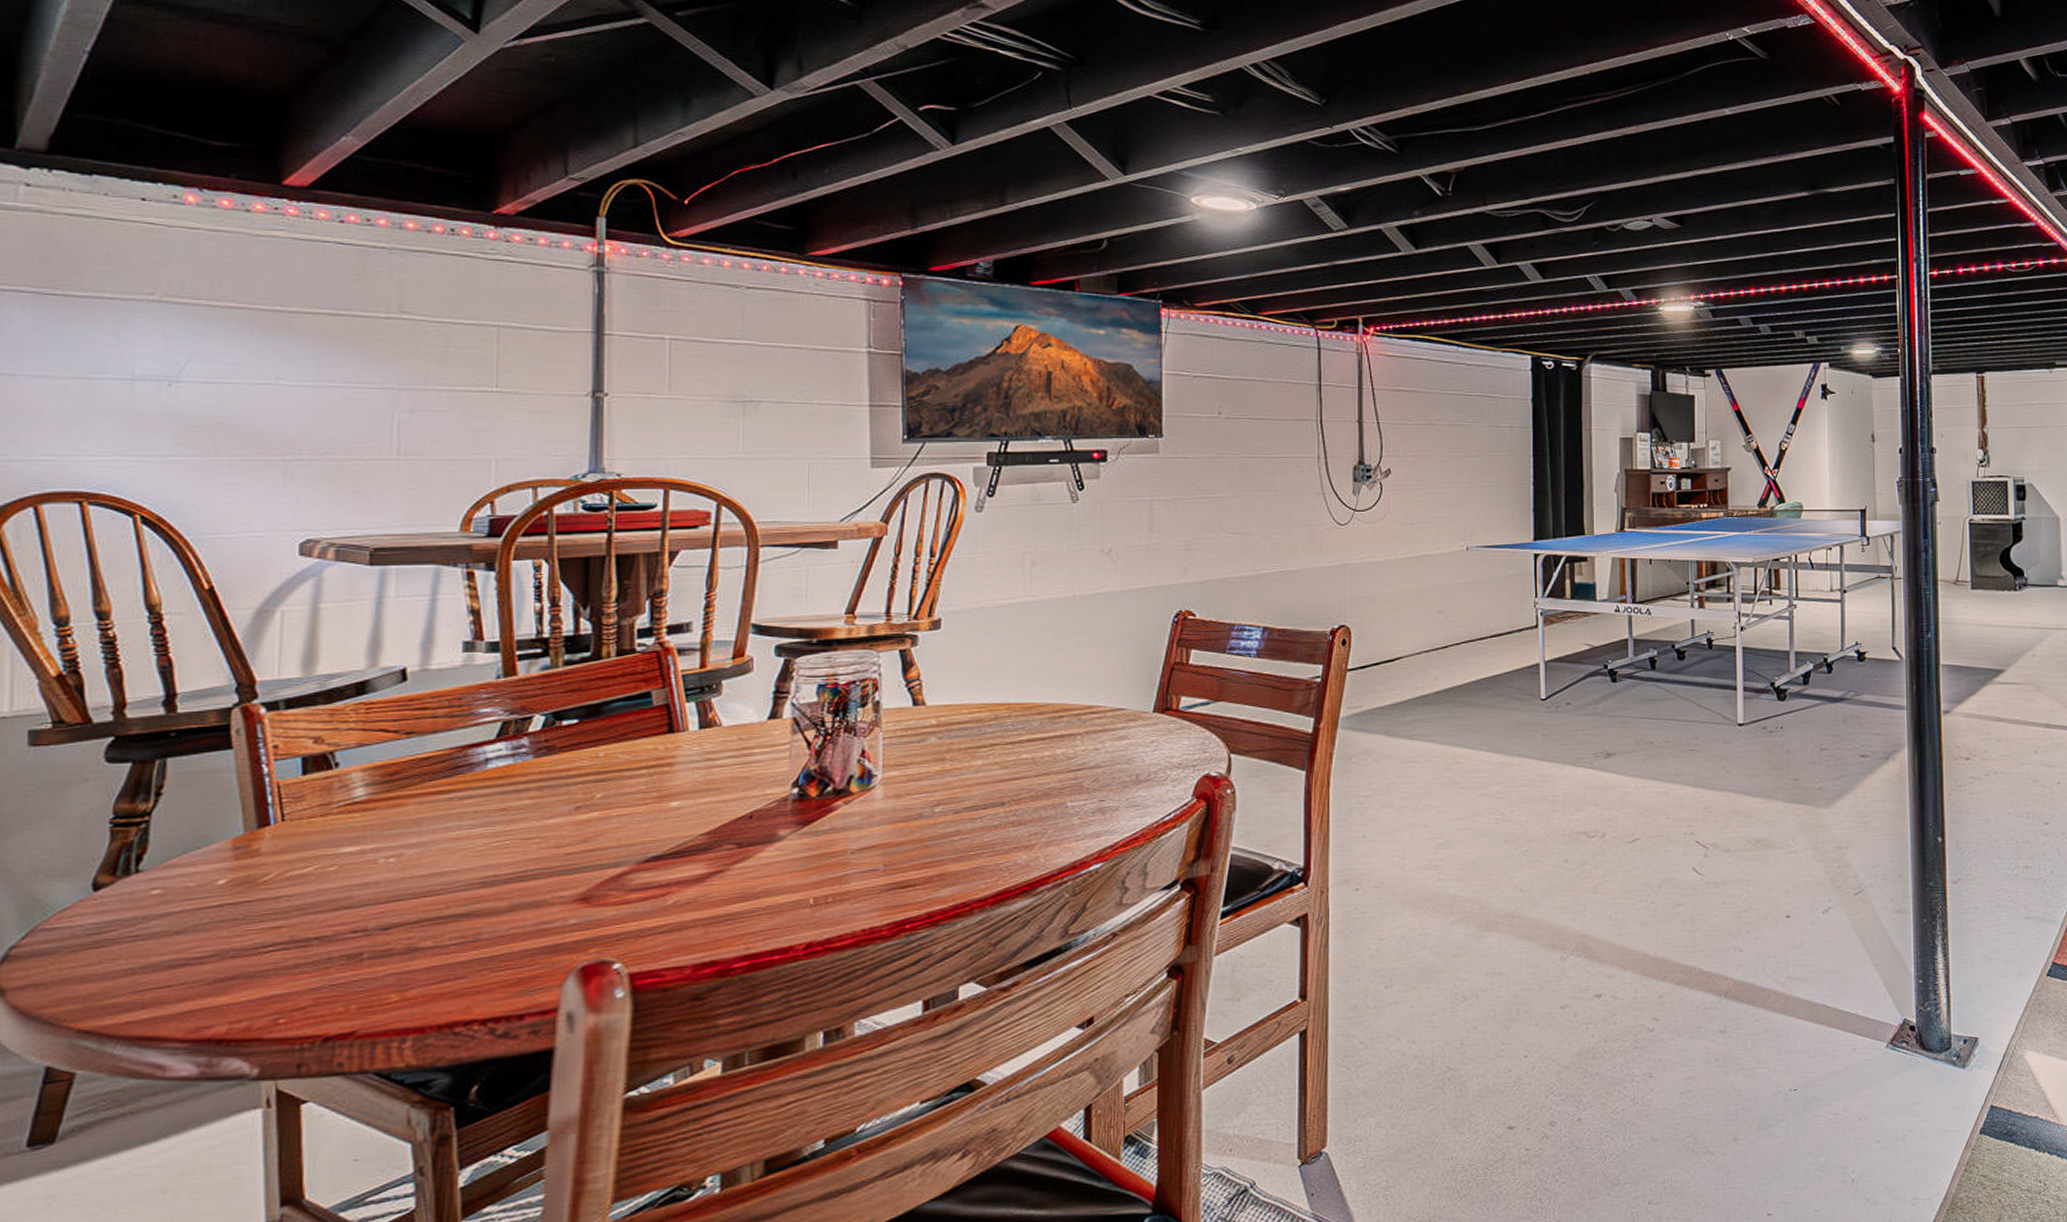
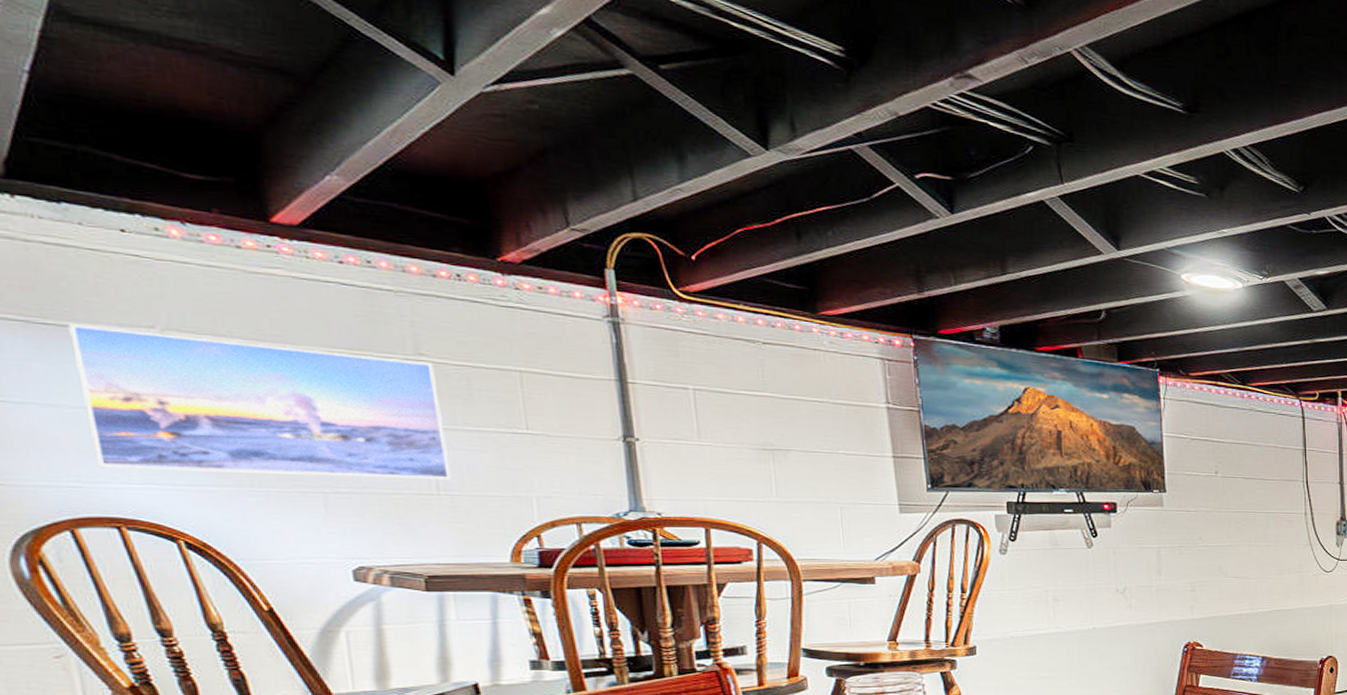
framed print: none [73,293,415,443] -> present [68,323,452,480]

